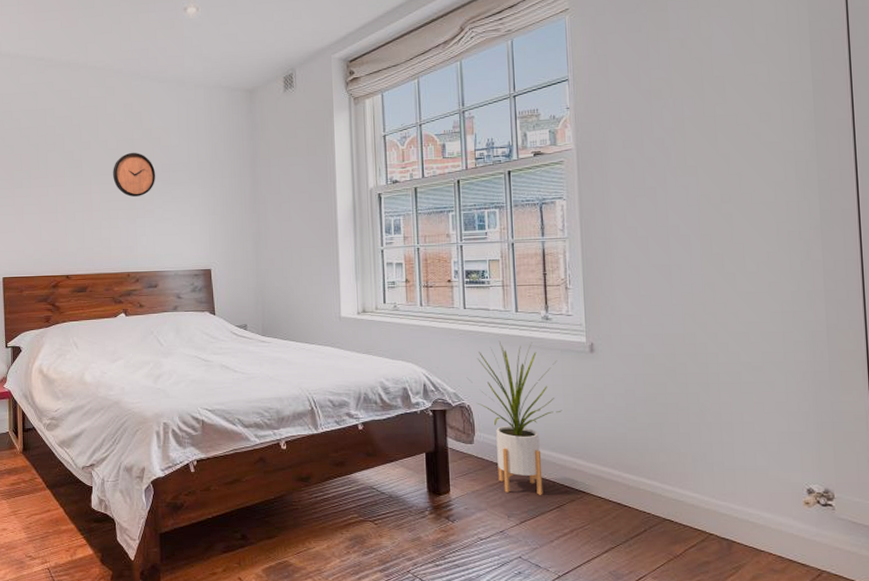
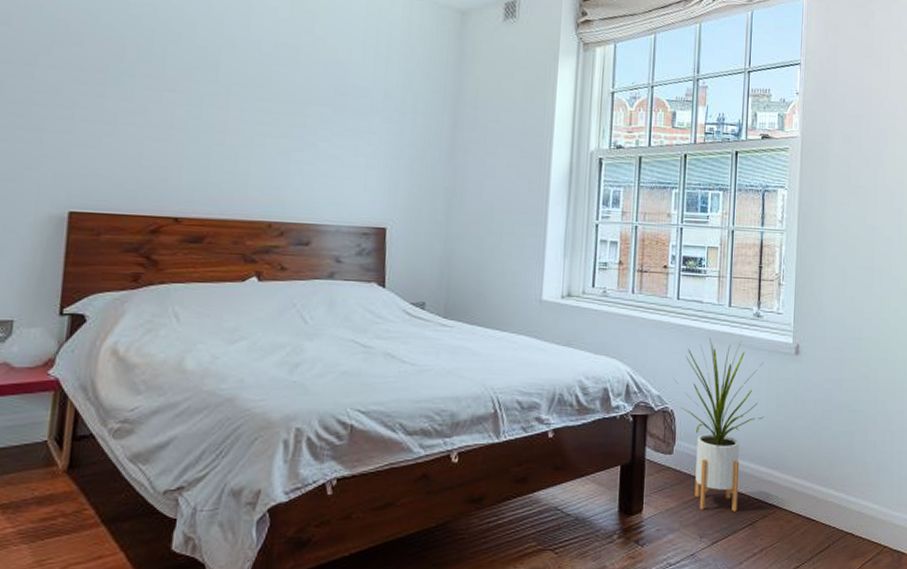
clock: present [113,152,156,198] -> none [263,62,326,123]

